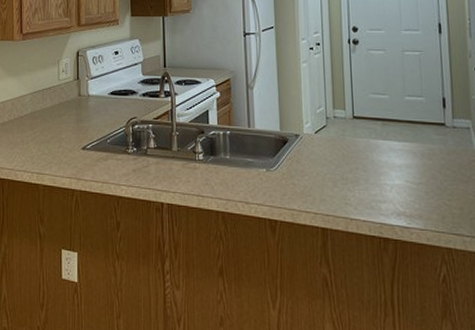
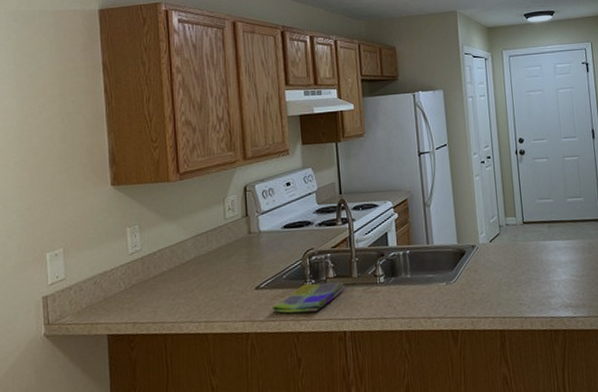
dish towel: none [96,151,164,179] -> present [272,282,344,313]

